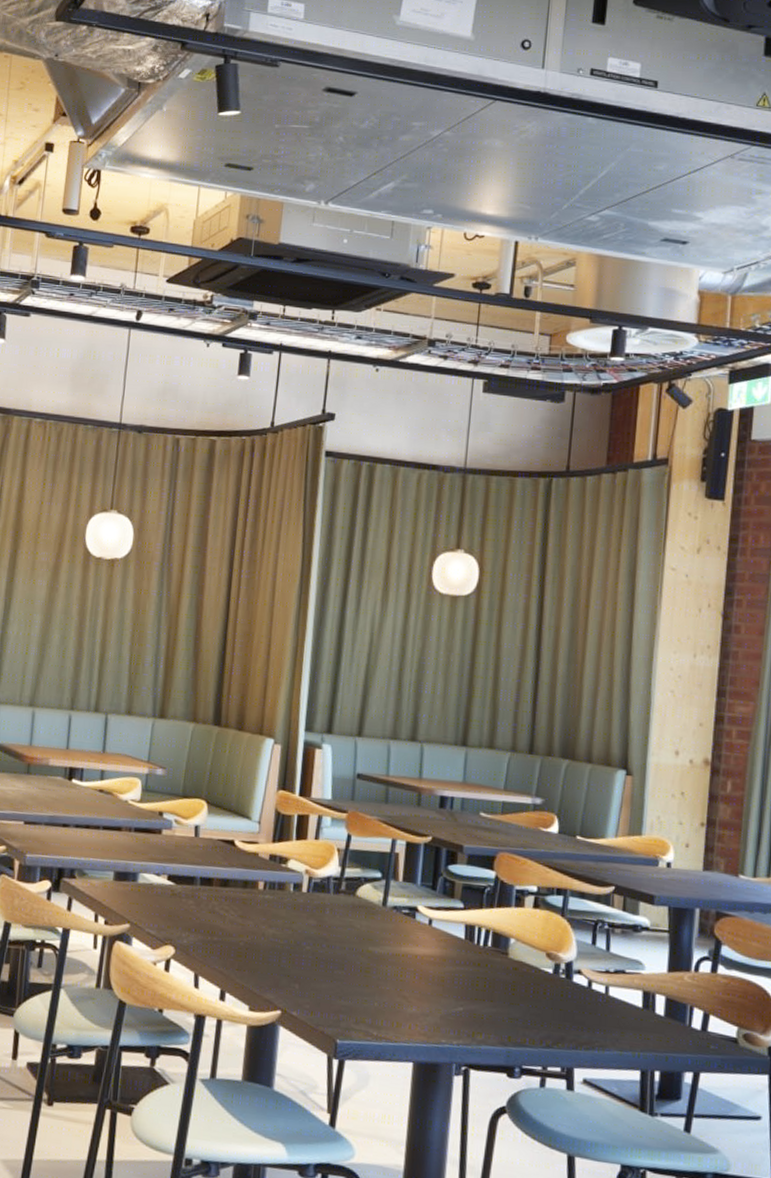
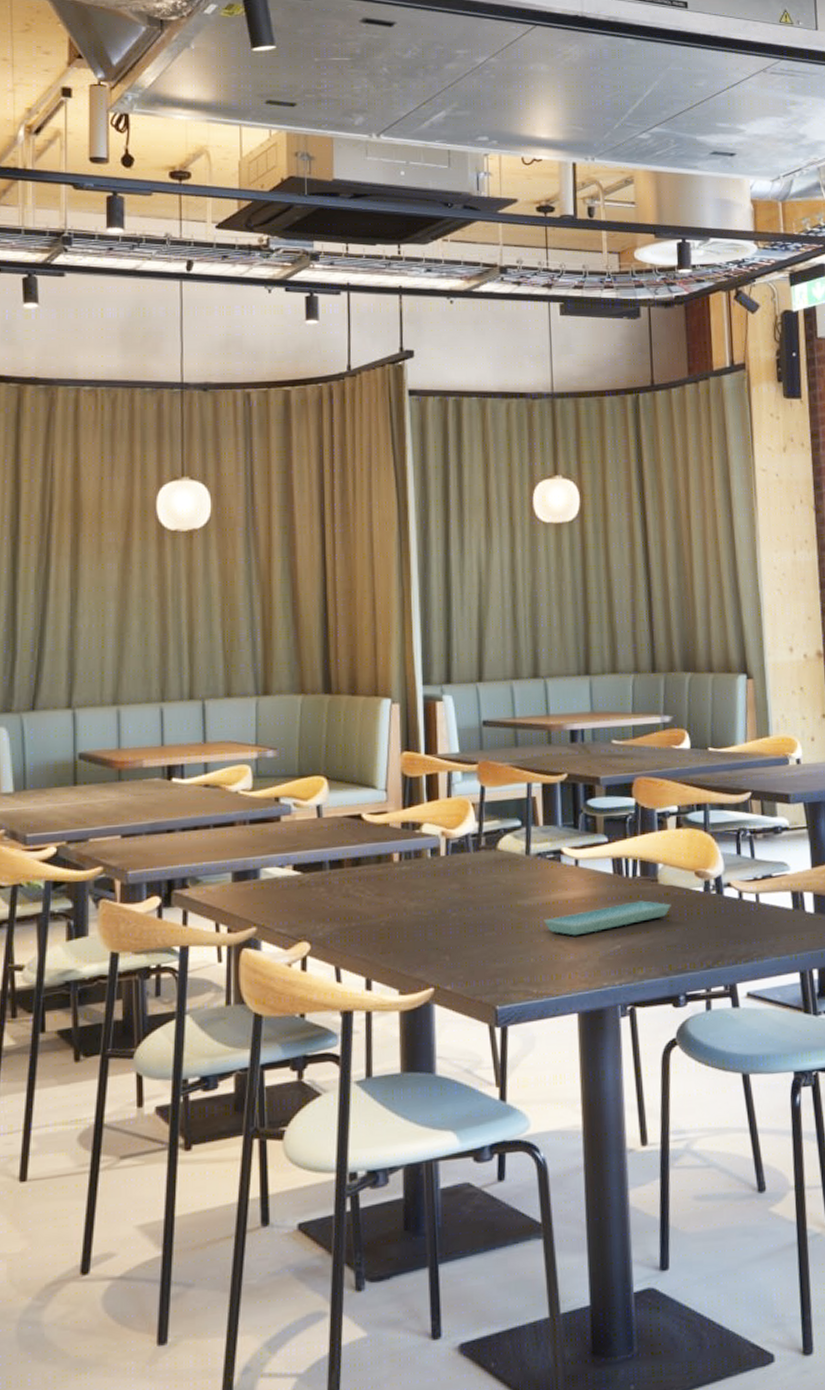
saucer: none [391,968,518,991] -> present [544,900,671,936]

